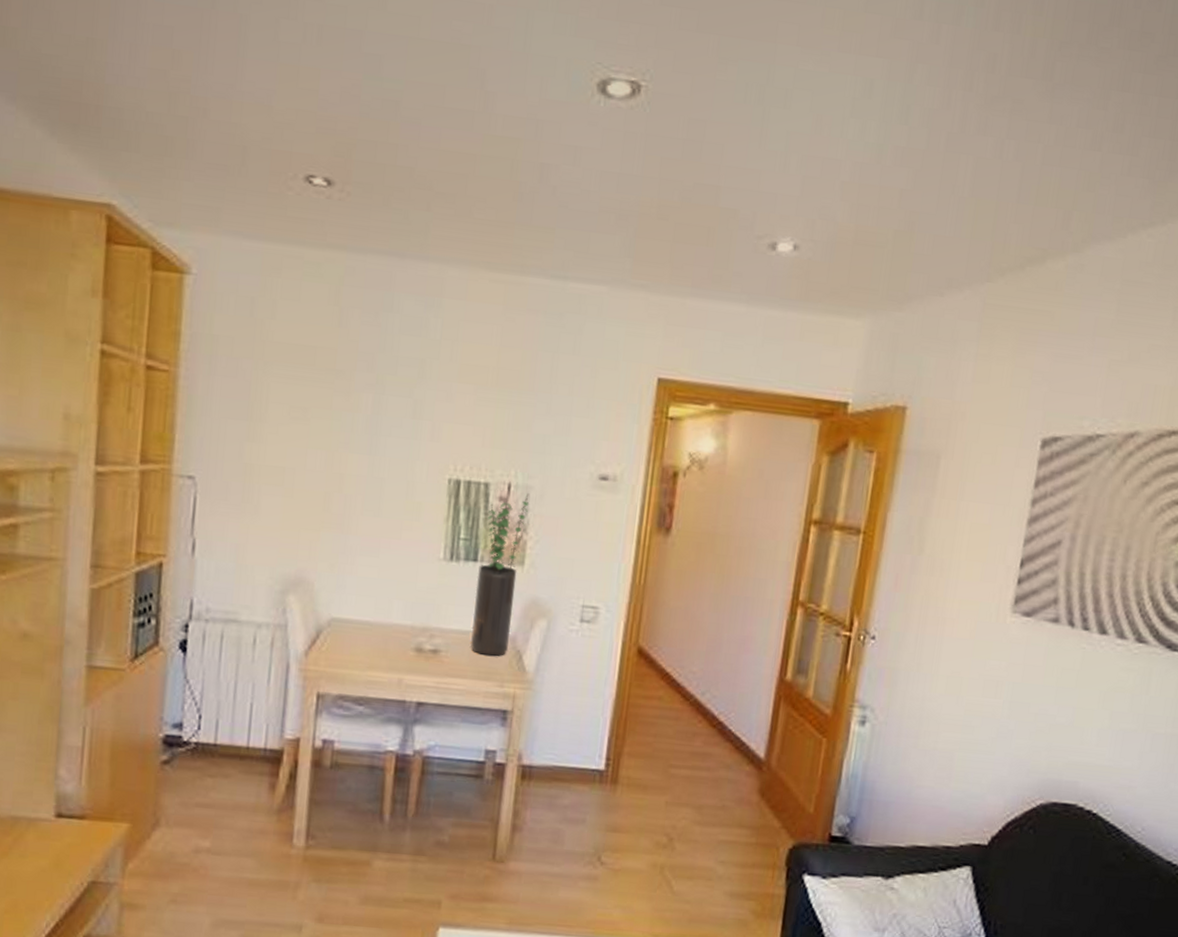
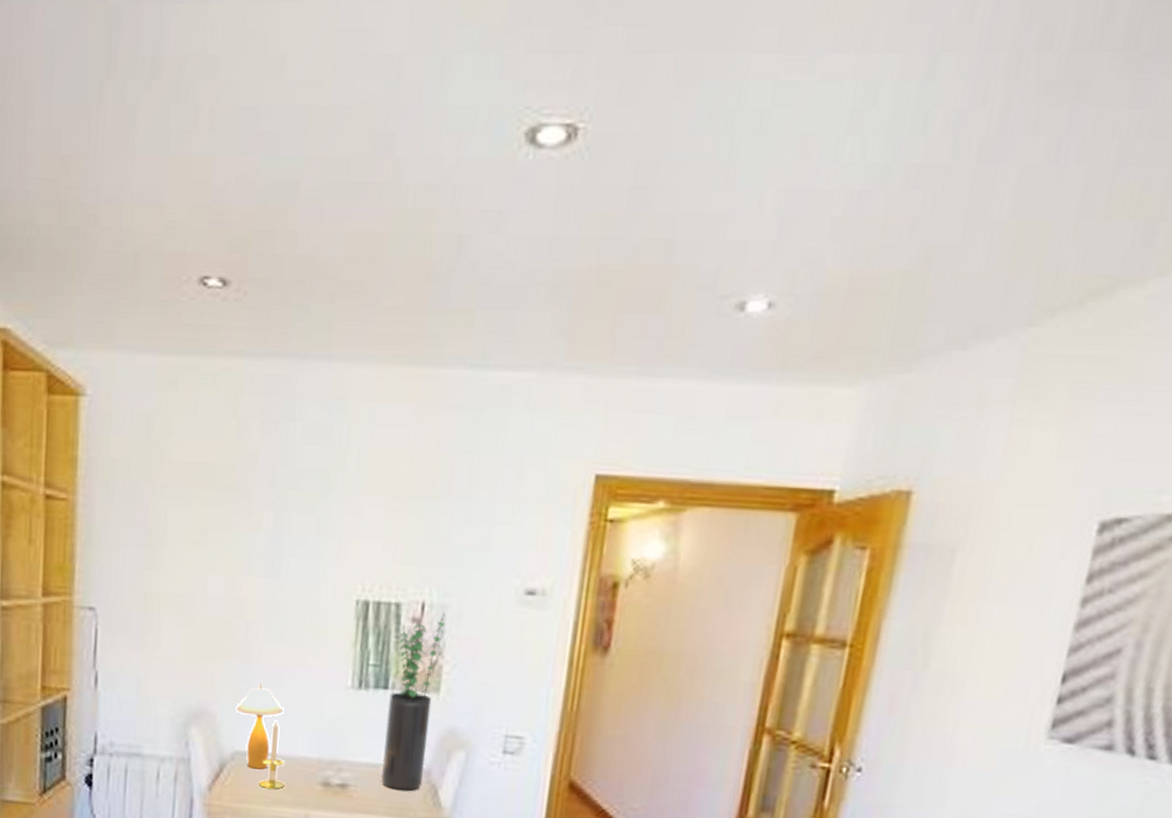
table lamp: none [333,553,380,636] -> present [236,683,284,770]
candle: none [355,589,379,655] -> present [260,720,284,790]

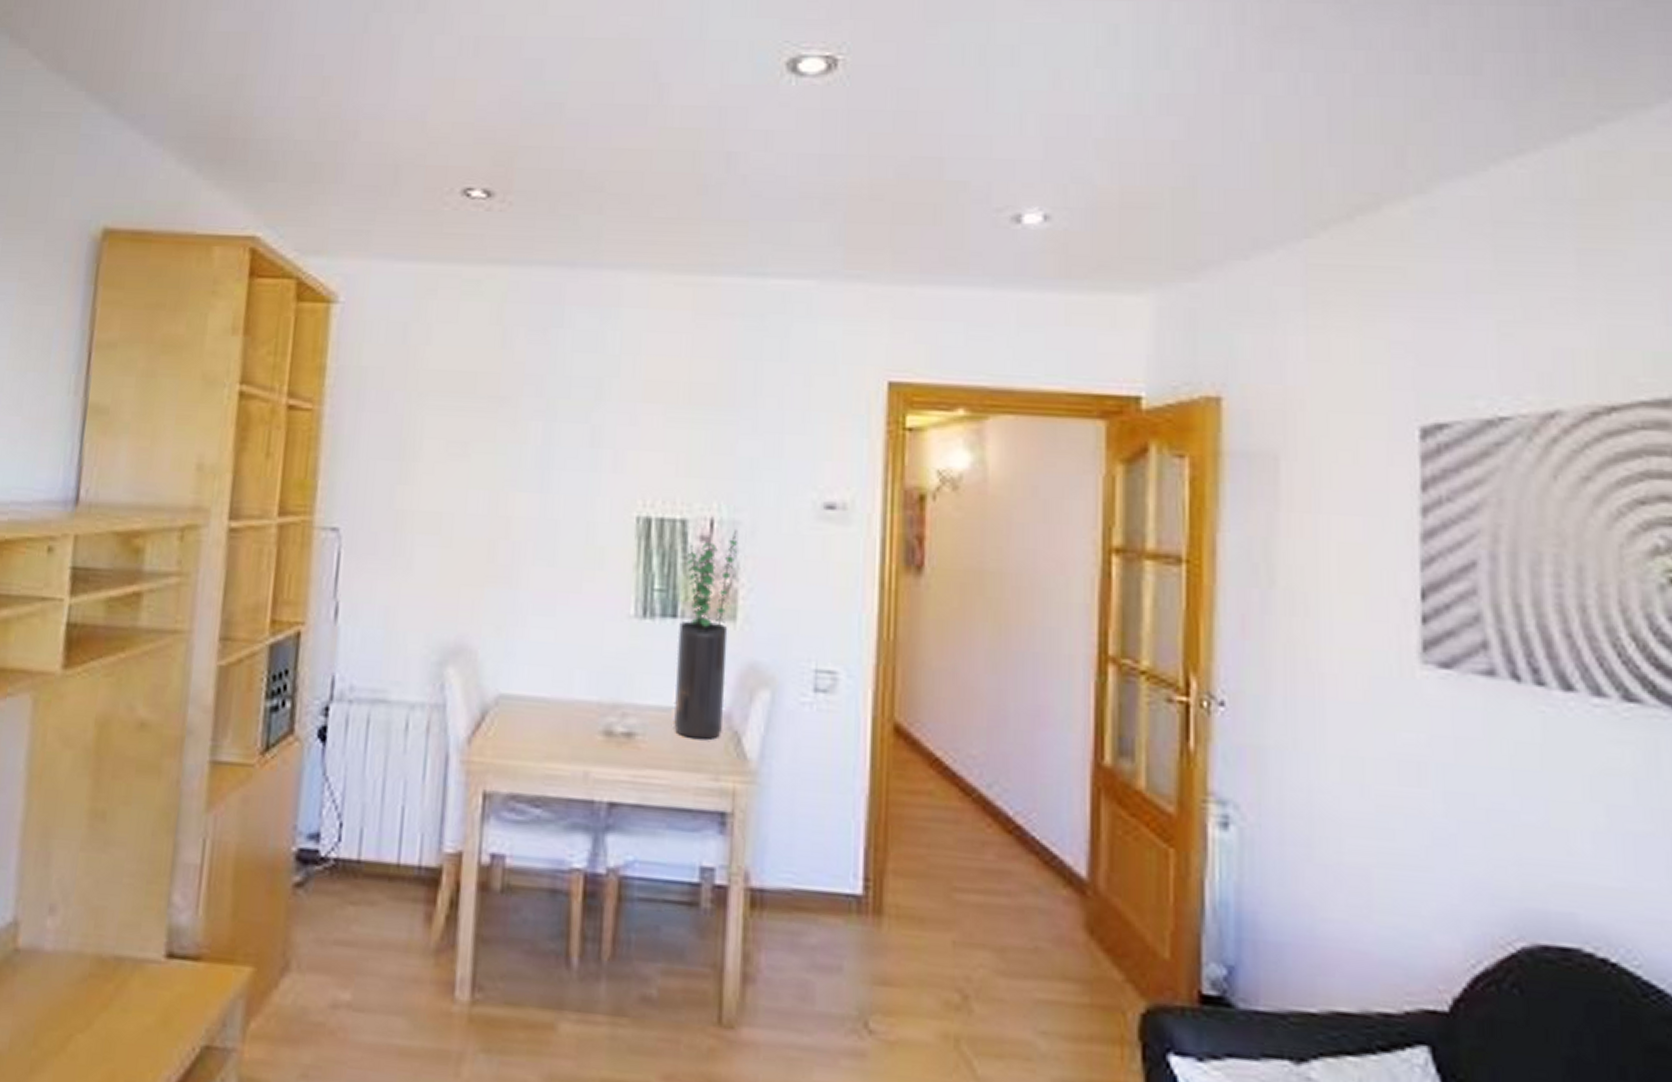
table lamp: present [236,683,284,770] -> none [500,612,557,717]
candle: present [260,720,284,790] -> none [529,656,559,742]

